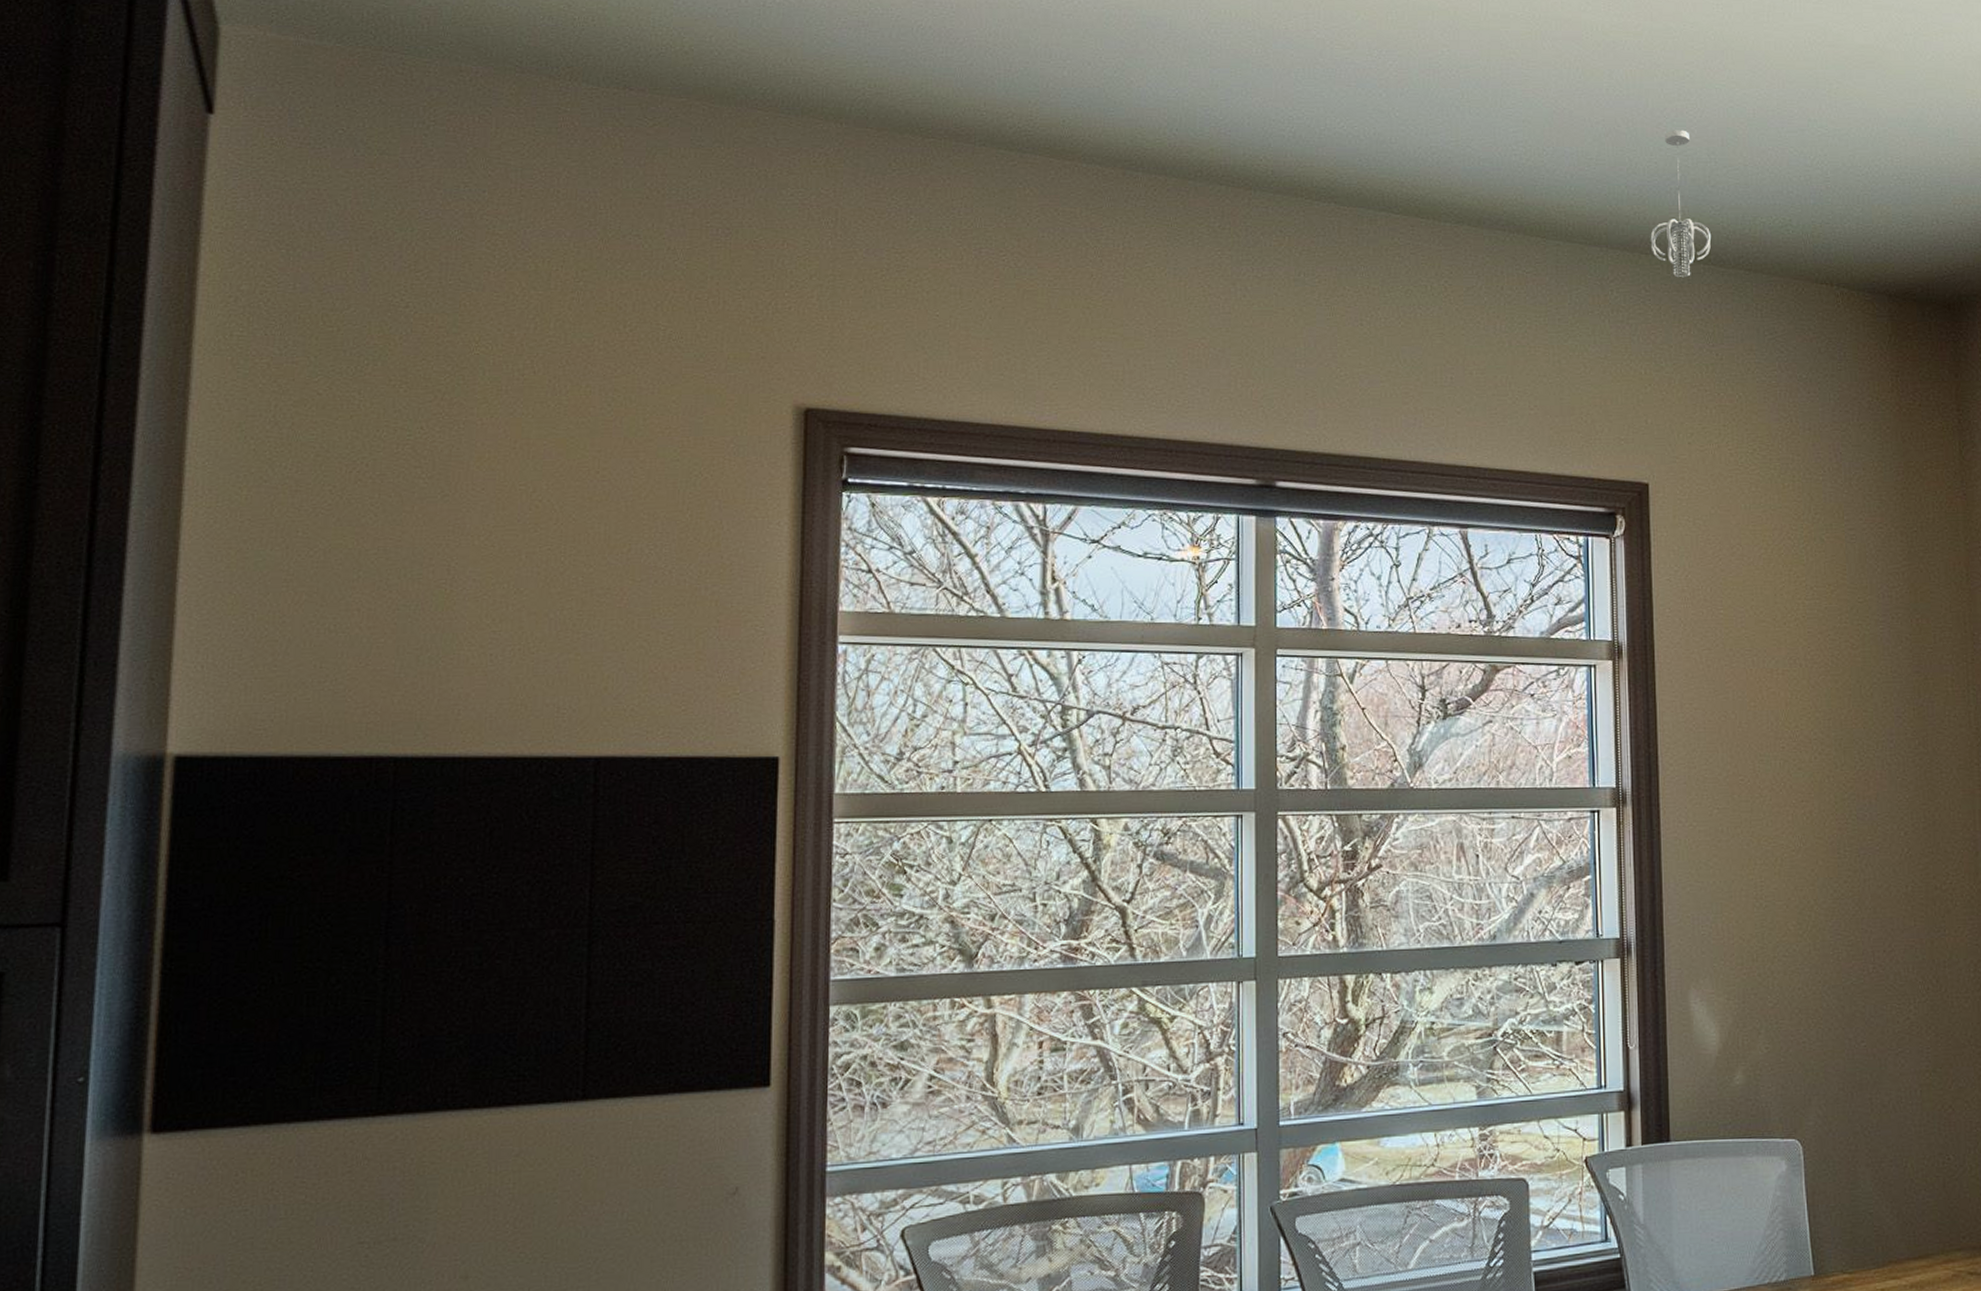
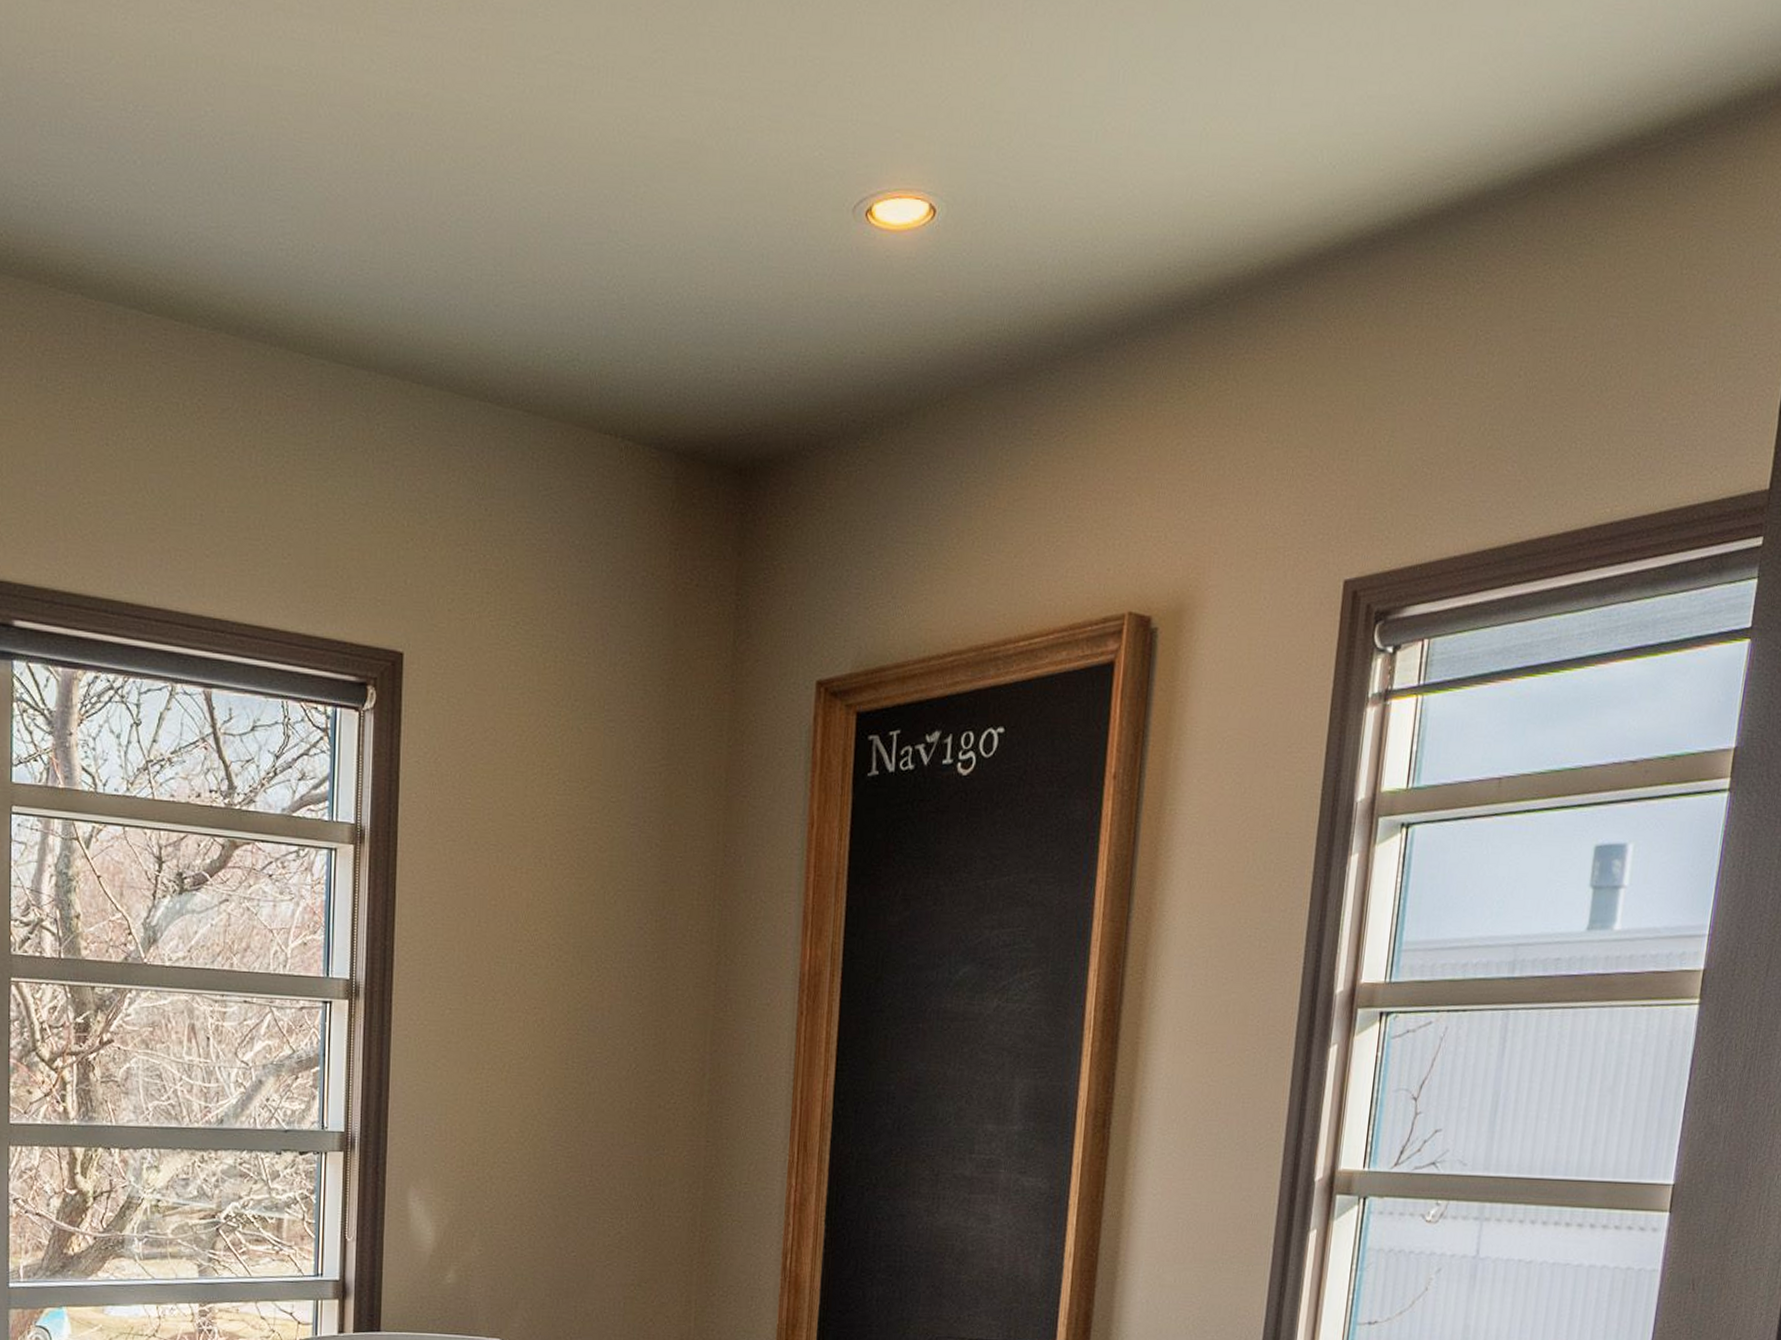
pendant light: present [1650,130,1711,278] -> none [423,231,490,415]

